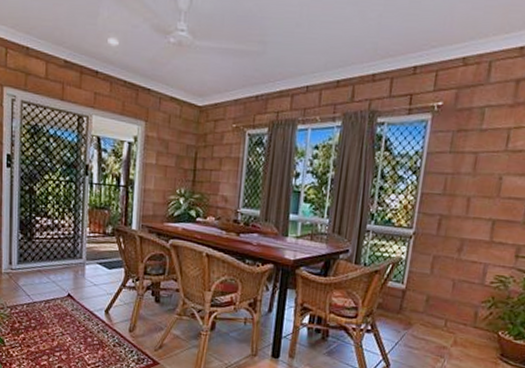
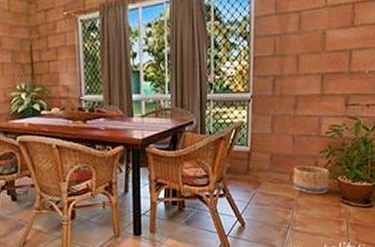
basket: none [447,312,490,347] -> present [293,165,329,194]

